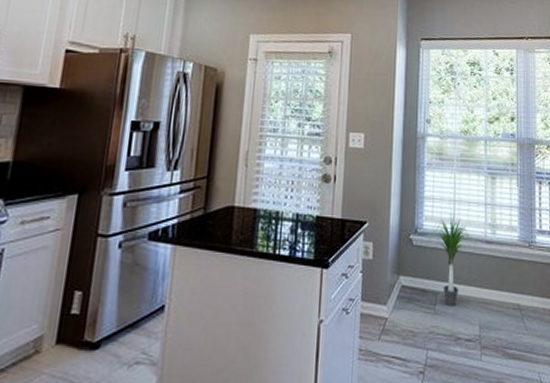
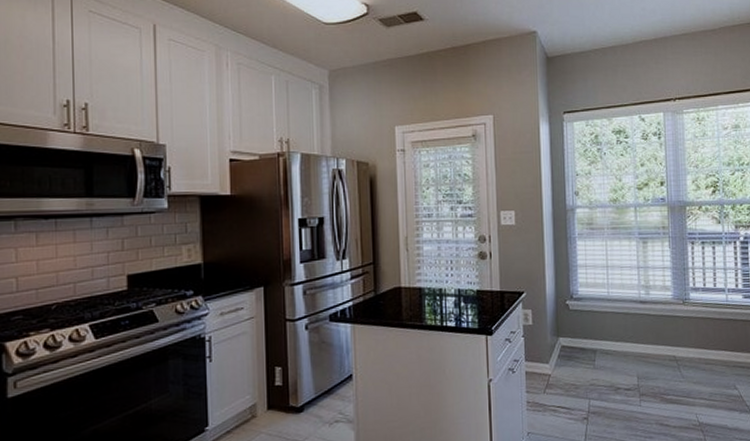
potted plant: present [427,212,479,307] -> none [583,277,634,362]

